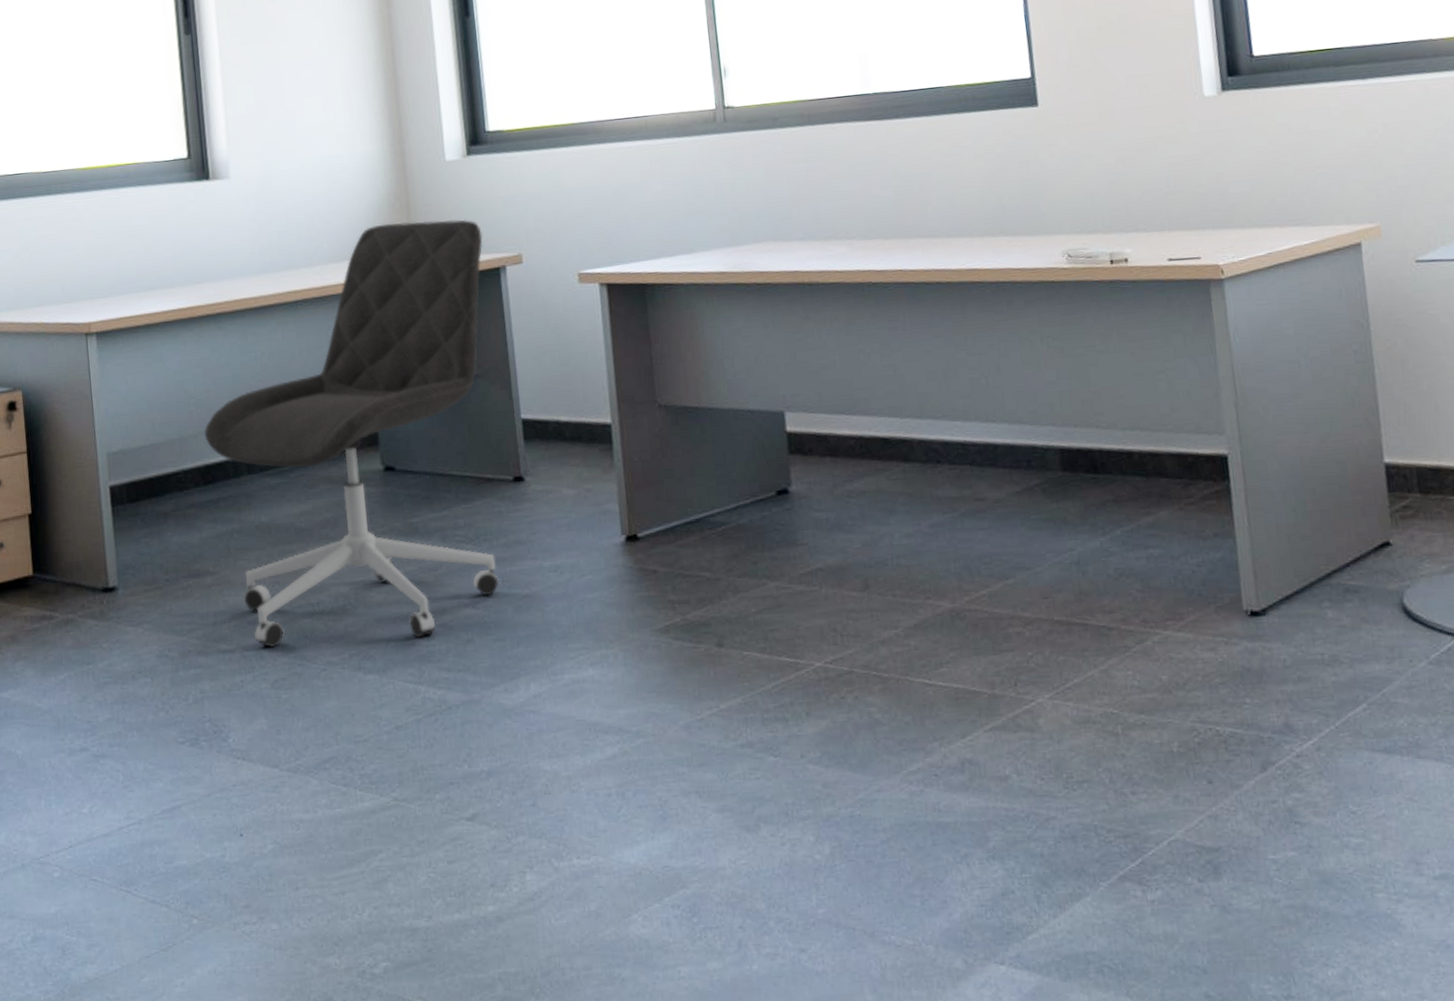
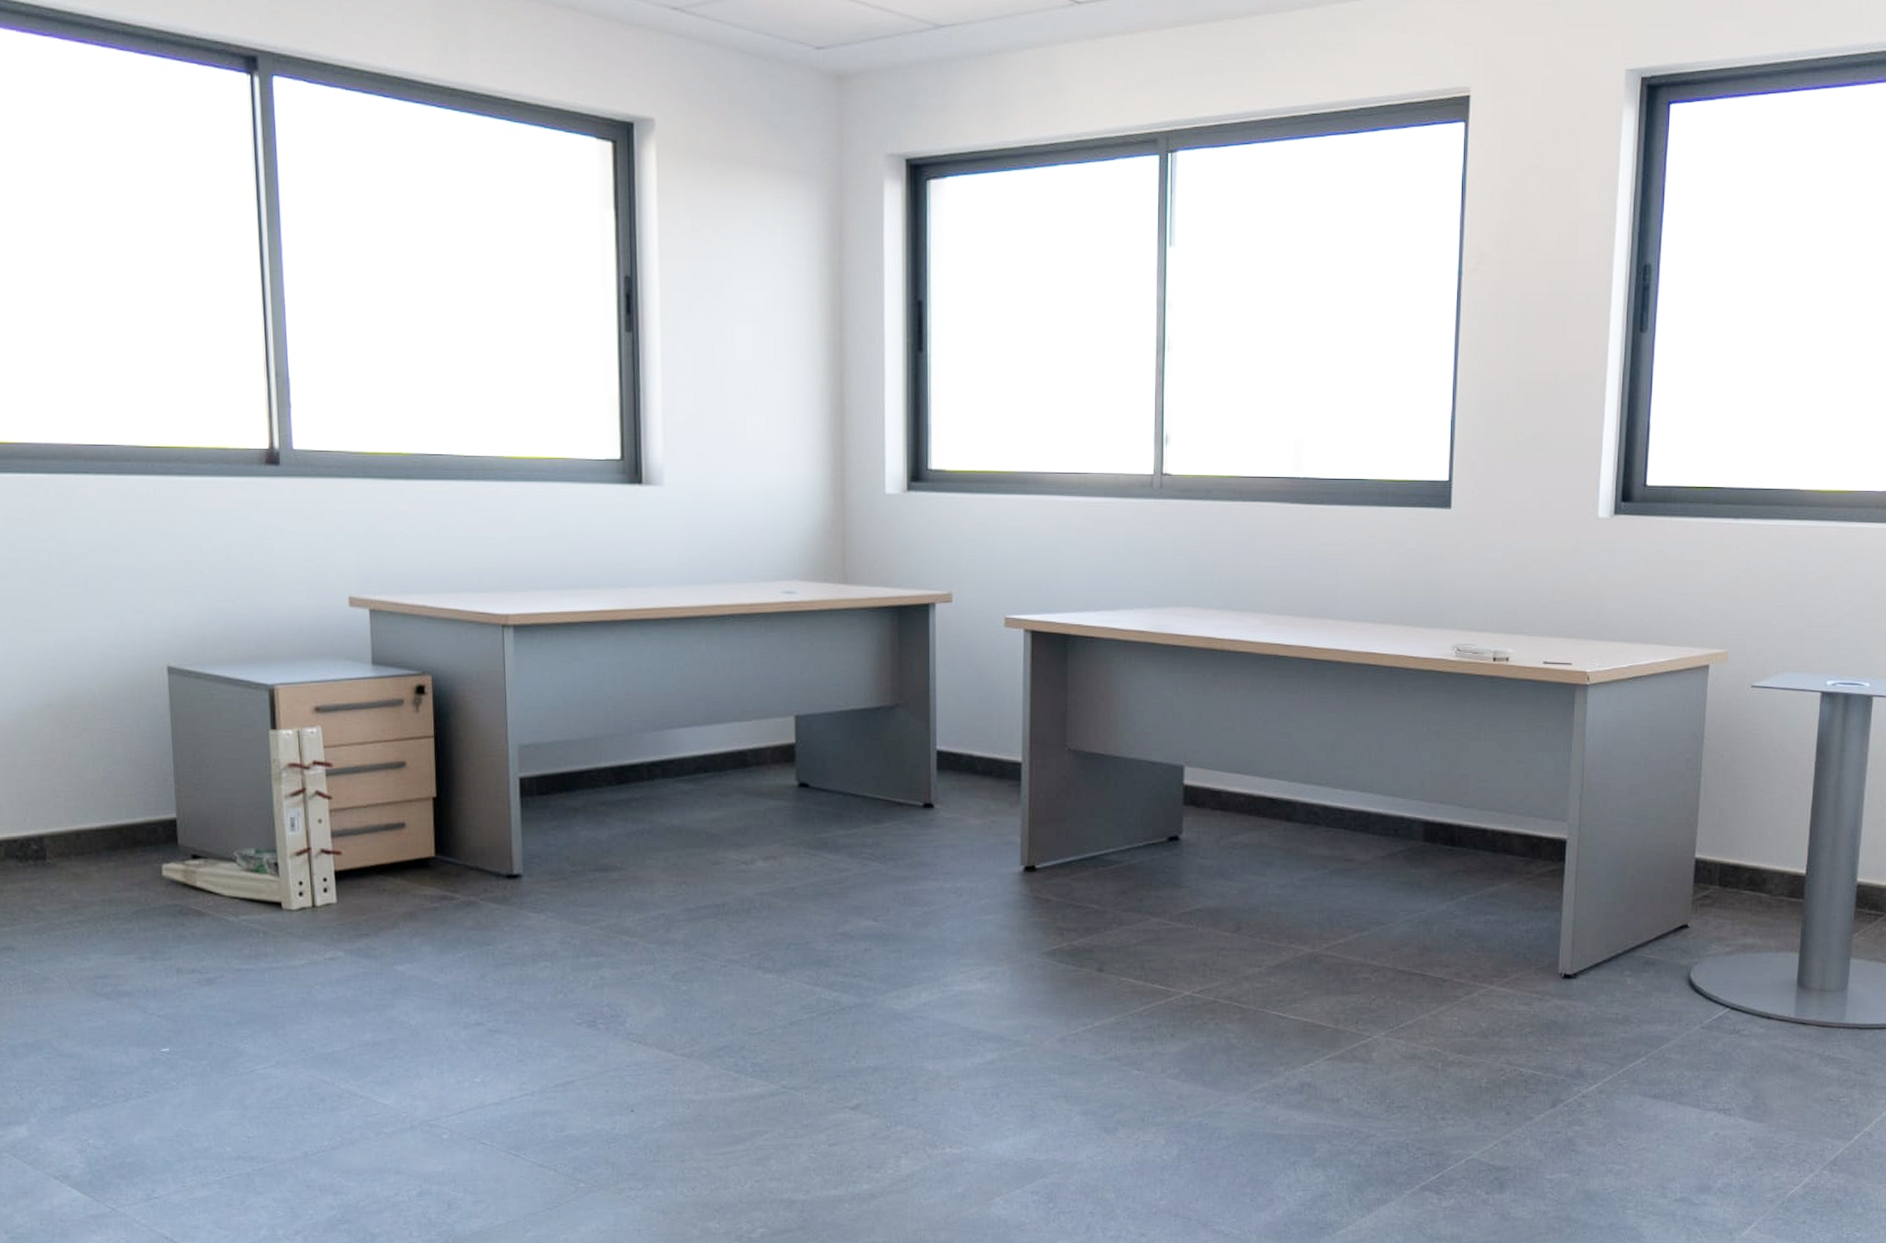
office chair: present [205,219,500,648] -> none [621,549,915,944]

